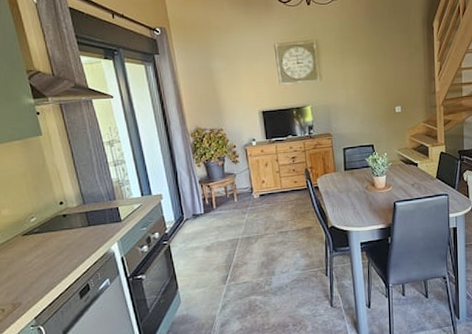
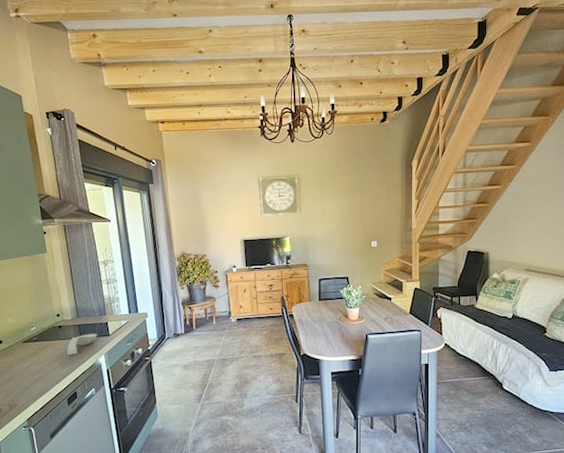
spoon rest: none [74,220,108,245] -> present [66,334,98,355]

